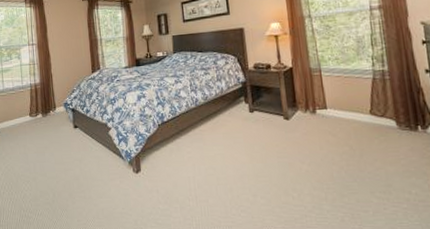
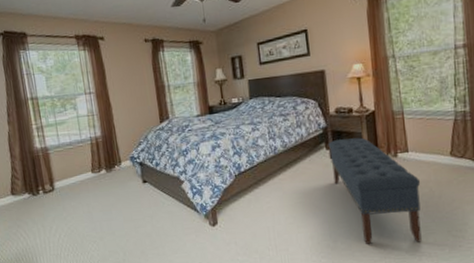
bench: none [247,93,344,202] -> present [328,137,422,244]

